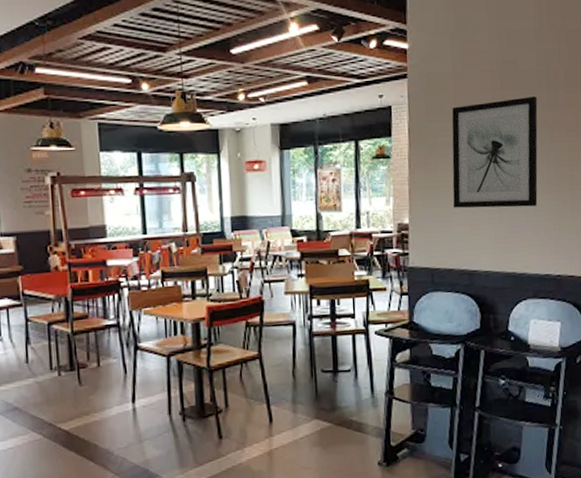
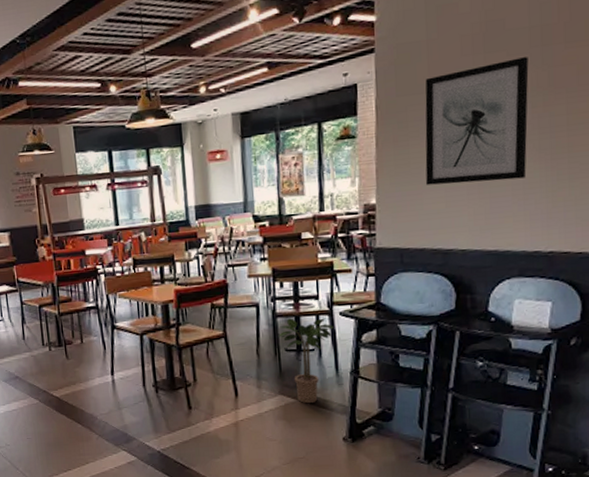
potted plant: none [316,337,369,428] -> present [279,318,334,404]

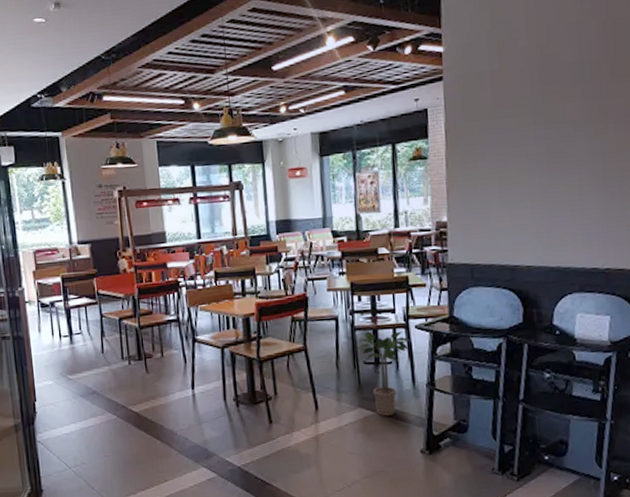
wall art: present [425,57,529,185] -> none [489,89,583,205]

